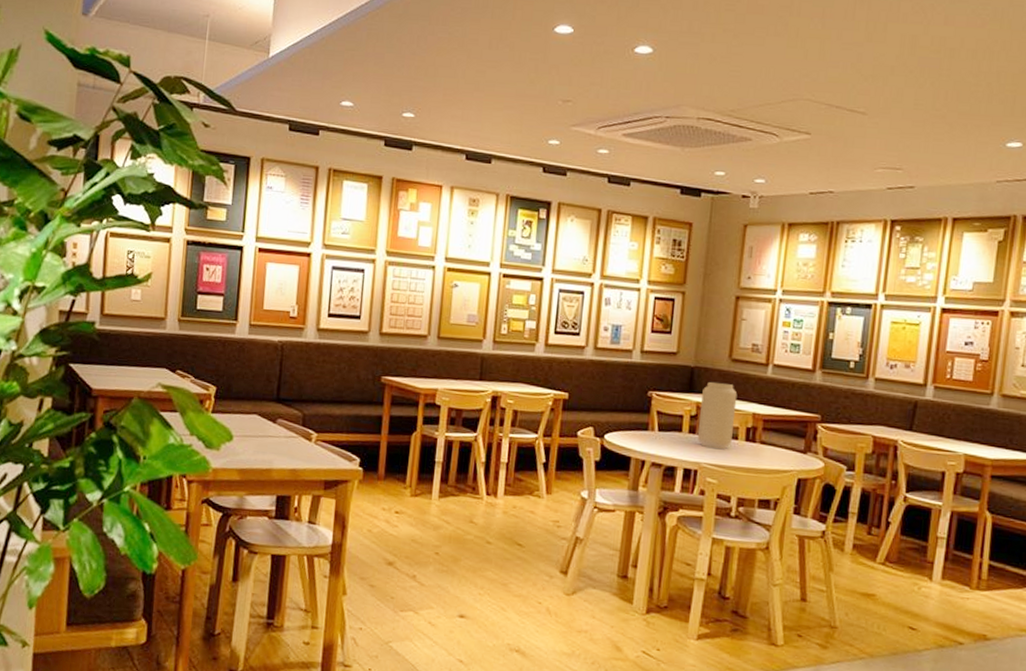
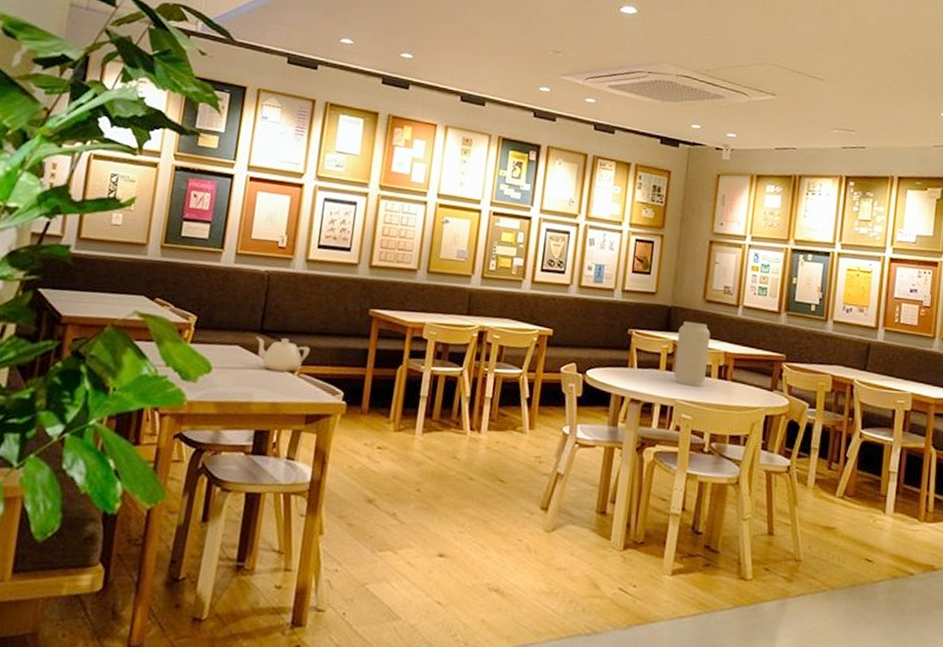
teapot: none [273,405,326,440] -> present [255,336,311,372]

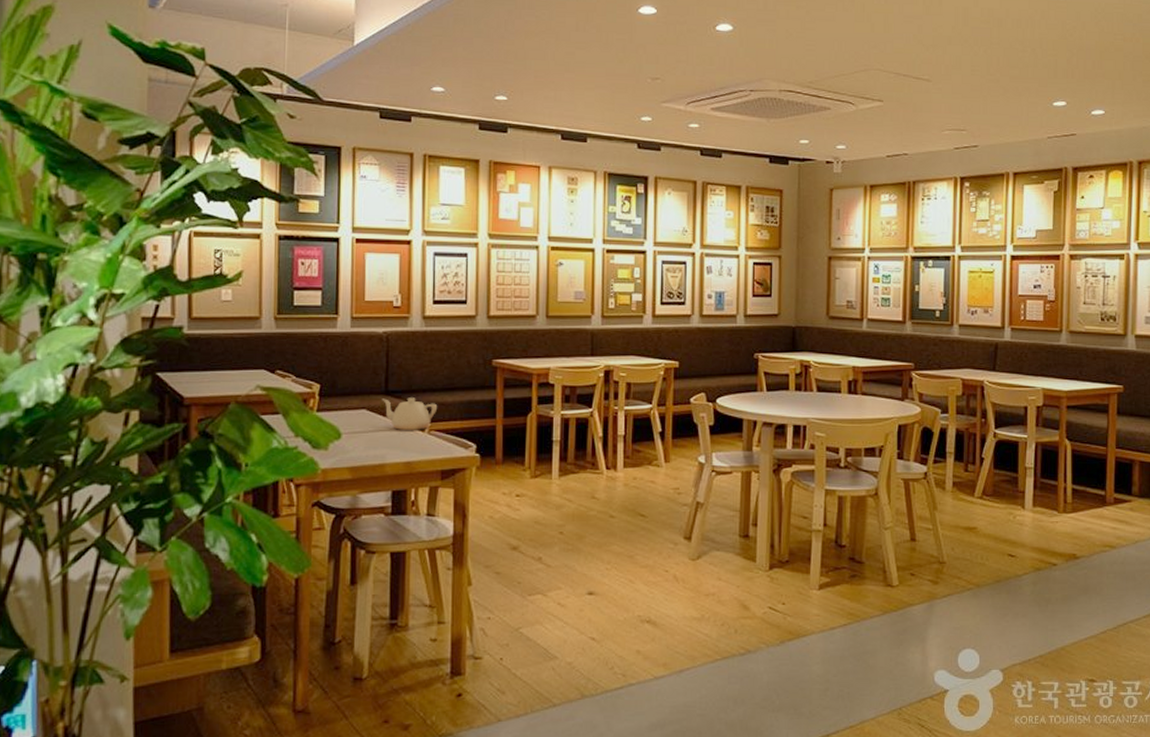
vase: present [673,321,711,387] -> none [803,339,837,404]

